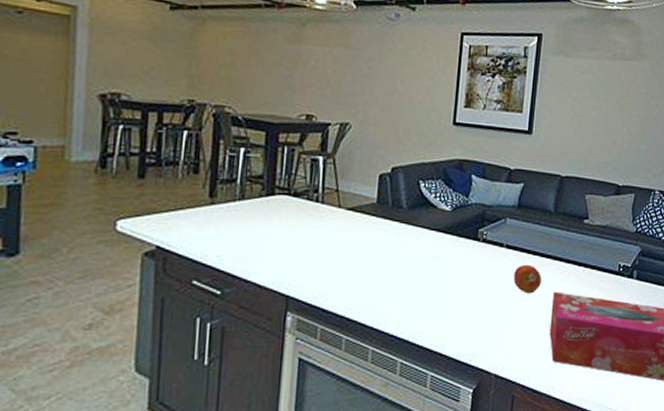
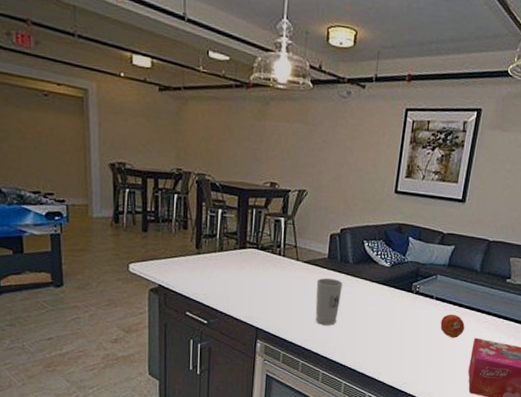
cup: none [362,227,395,287] -> present [315,278,343,325]

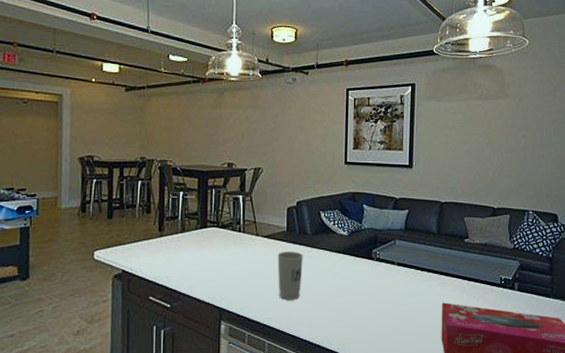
fruit: present [440,314,465,338] -> none [405,279,430,305]

